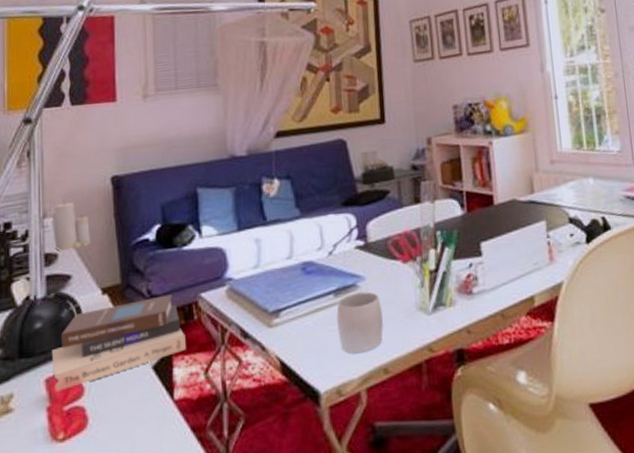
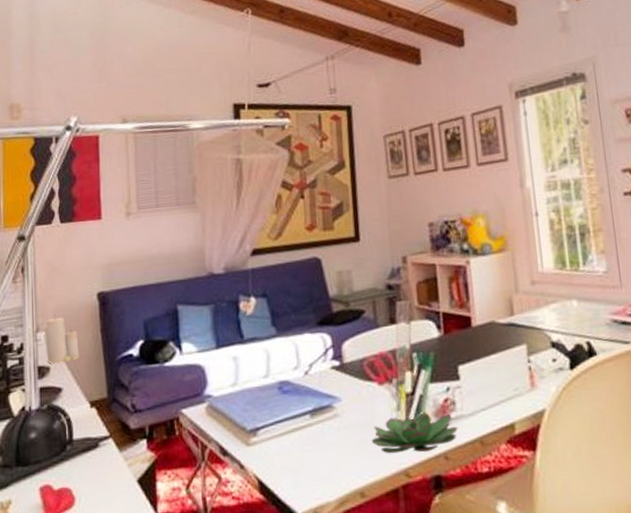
books: present [51,294,186,392] -> none [45,409,168,500]
mug: present [336,291,384,354] -> none [313,413,360,476]
decorative box: present [360,158,395,185] -> none [335,277,370,304]
succulent plant: none [395,288,480,330] -> present [371,412,458,454]

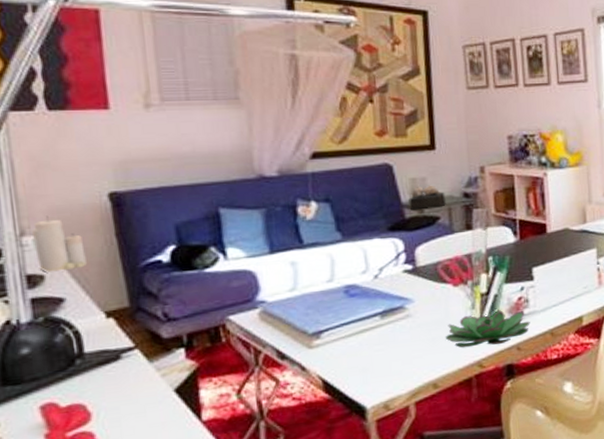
decorative box: none [335,277,370,304] -> present [408,185,446,211]

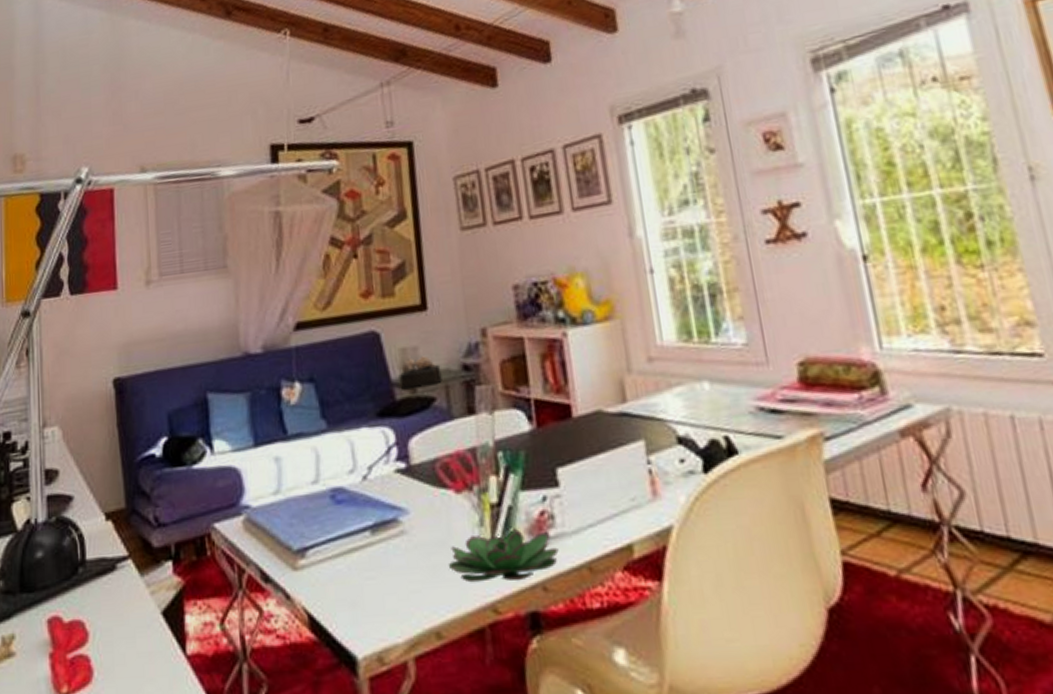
candle: present [32,215,87,273] -> none [52,405,92,467]

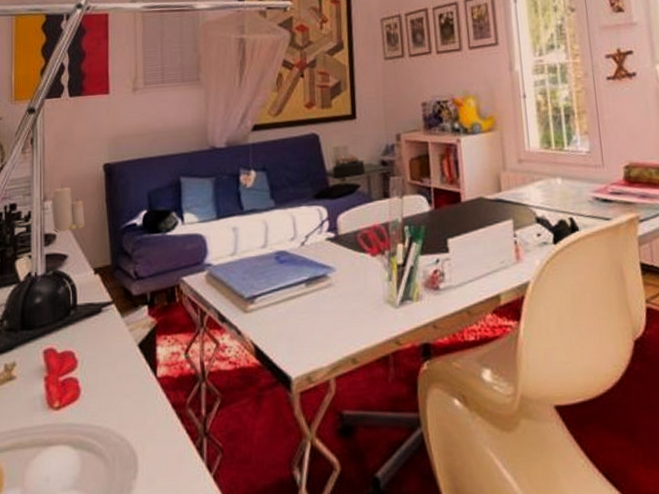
candle: none [52,405,92,467] -> present [52,183,84,232]
succulent plant: present [448,528,559,583] -> none [363,282,446,322]

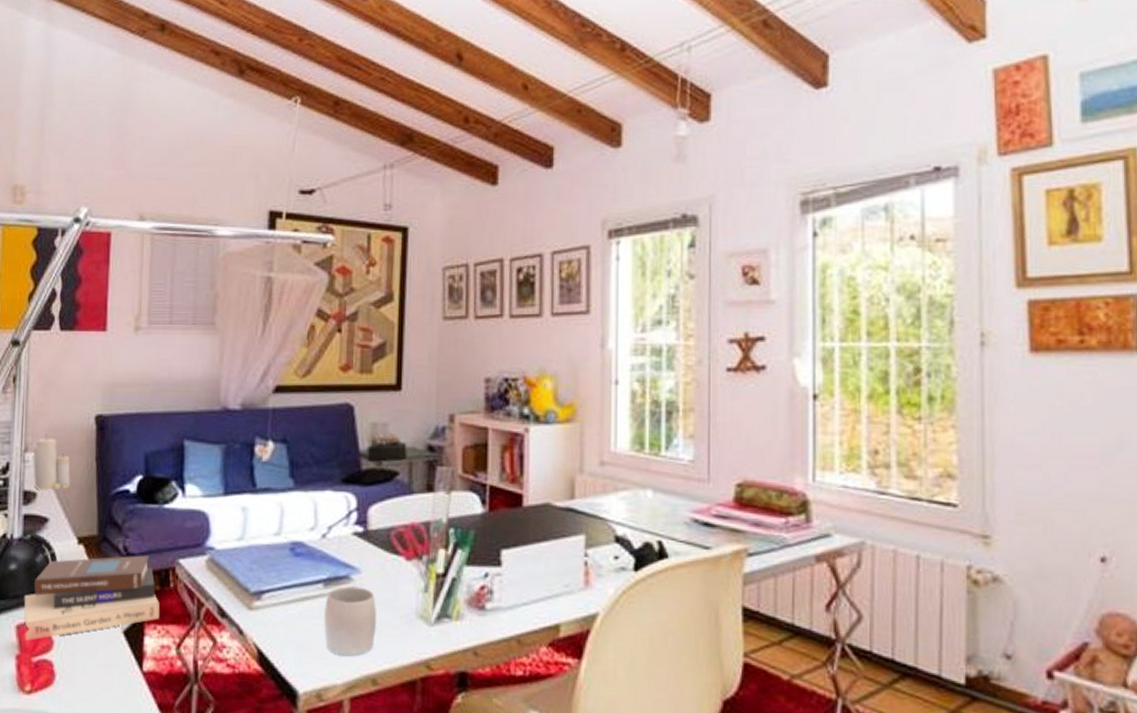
books: none [49,277,168,363] -> present [24,555,160,641]
mug: none [308,282,352,343] -> present [324,586,378,657]

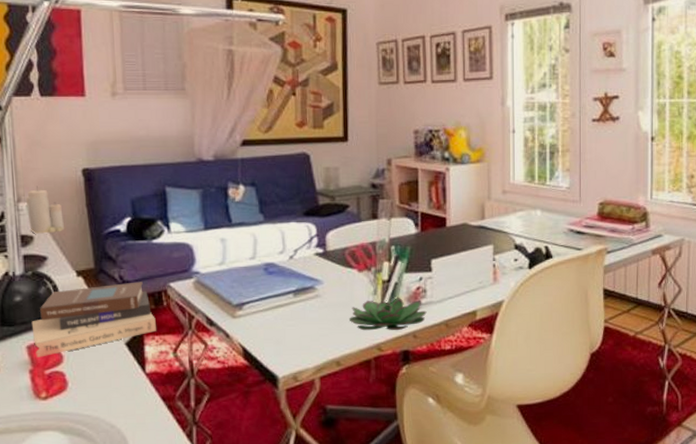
mug: present [324,586,378,657] -> none [295,294,338,347]
decorative box: present [367,432,407,462] -> none [322,175,355,198]
succulent plant: none [390,597,493,644] -> present [348,297,427,331]

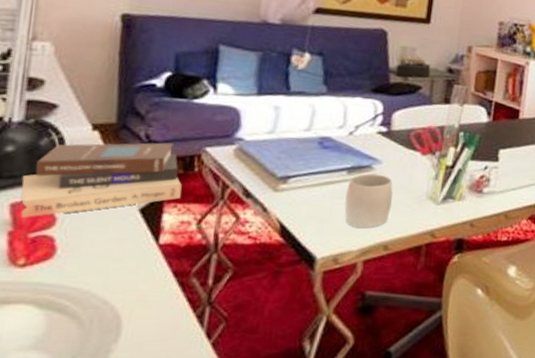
candle: present [26,186,64,234] -> none [41,25,88,79]
mug: none [295,294,338,347] -> present [344,173,393,229]
decorative box: none [322,175,355,198] -> present [395,55,431,79]
succulent plant: present [348,297,427,331] -> none [404,183,488,218]

